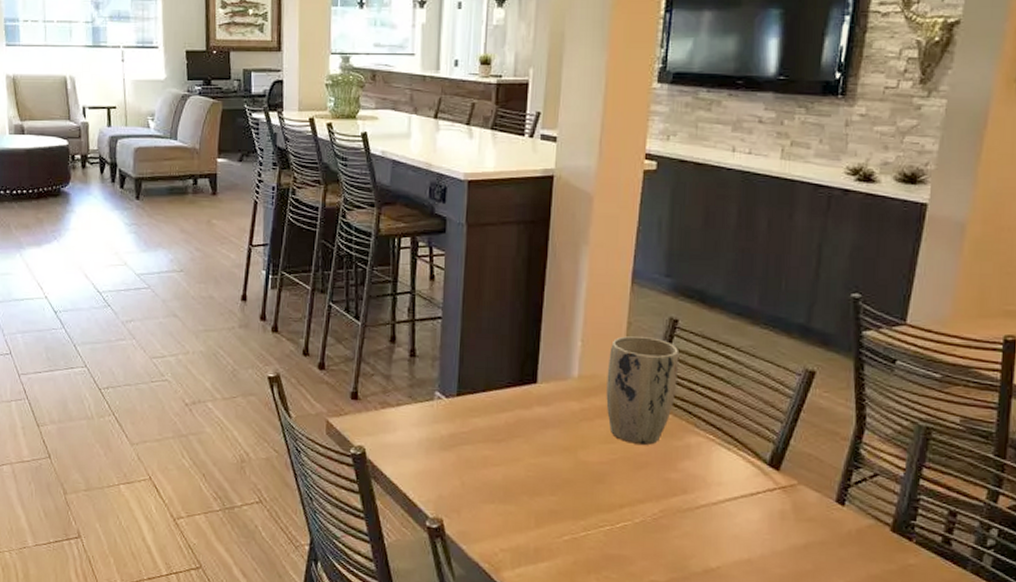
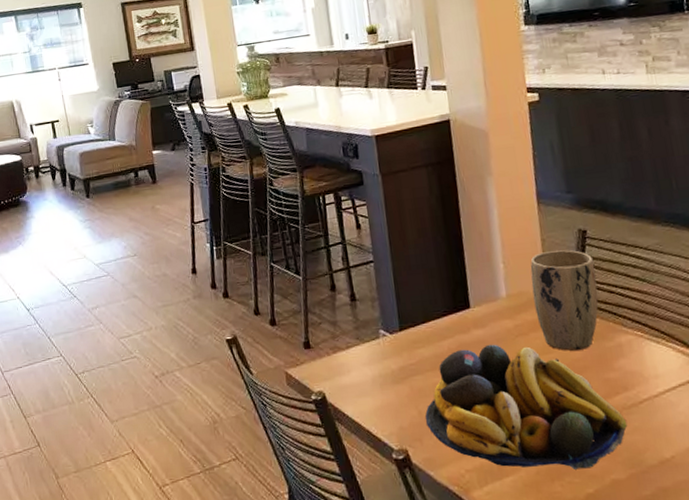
fruit bowl: none [467,424,679,566] -> present [425,344,628,469]

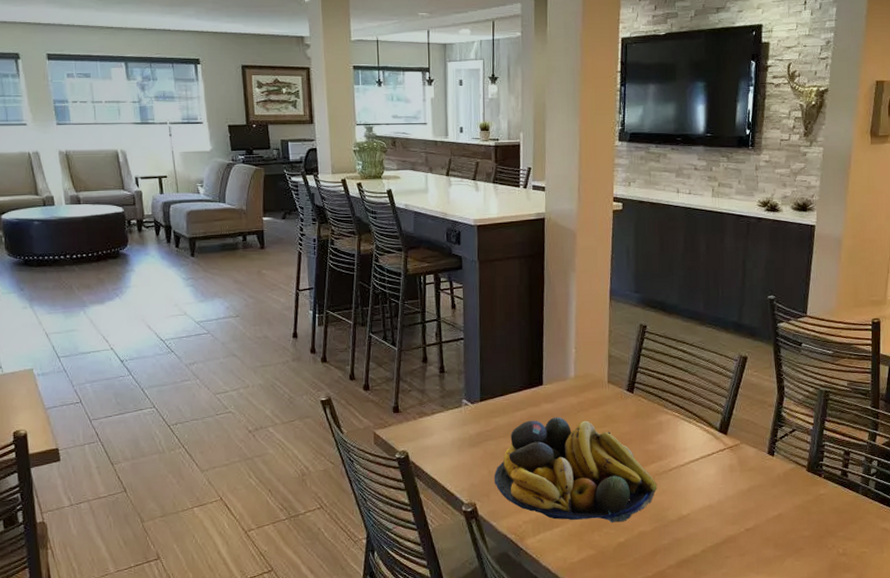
plant pot: present [530,250,599,352] -> none [596,341,649,427]

